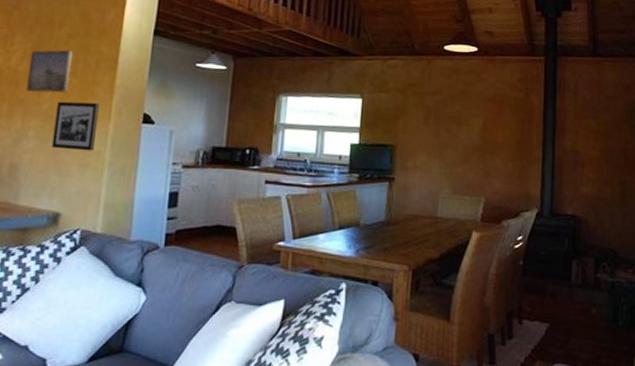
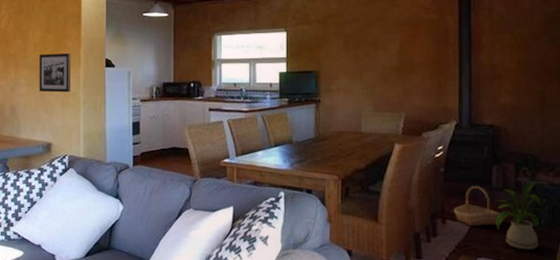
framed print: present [26,49,73,93] -> none [14,11,46,48]
basket: none [530,282,578,328] -> present [453,186,500,227]
house plant: none [573,278,626,355] -> present [495,181,548,250]

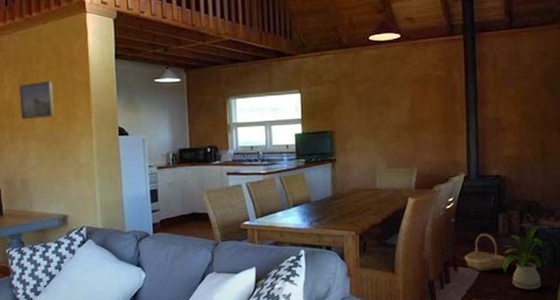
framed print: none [14,11,46,48] -> present [19,80,55,119]
picture frame: present [39,52,72,93] -> none [48,122,85,164]

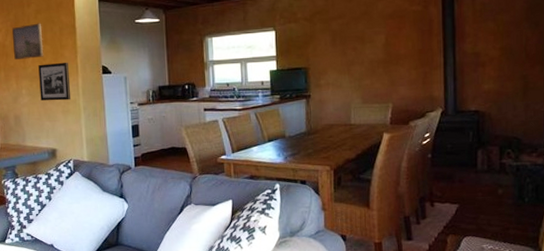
picture frame: none [48,122,85,164] -> present [38,62,72,101]
basket: present [464,234,506,272] -> none [441,170,485,208]
house plant: present [501,226,549,290] -> none [480,162,531,227]

